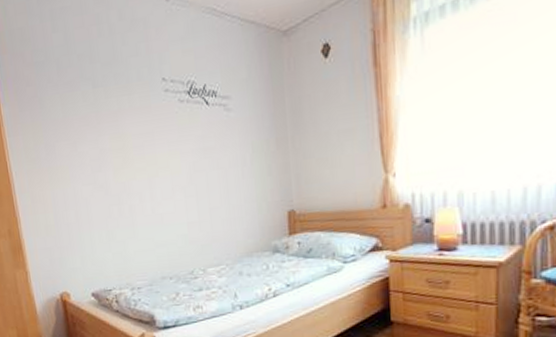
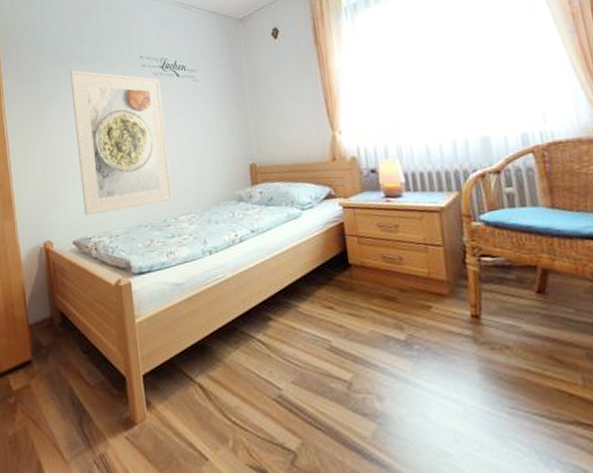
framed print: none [79,95,201,266] -> present [70,70,173,216]

